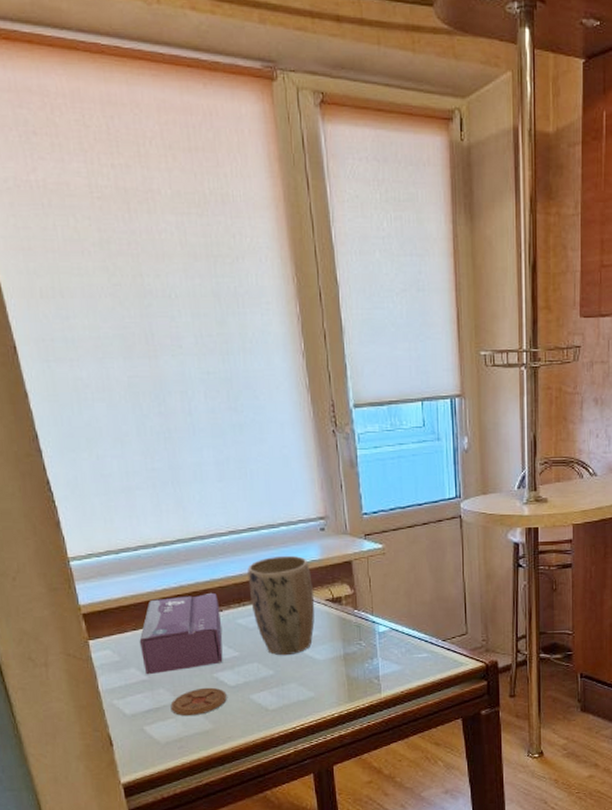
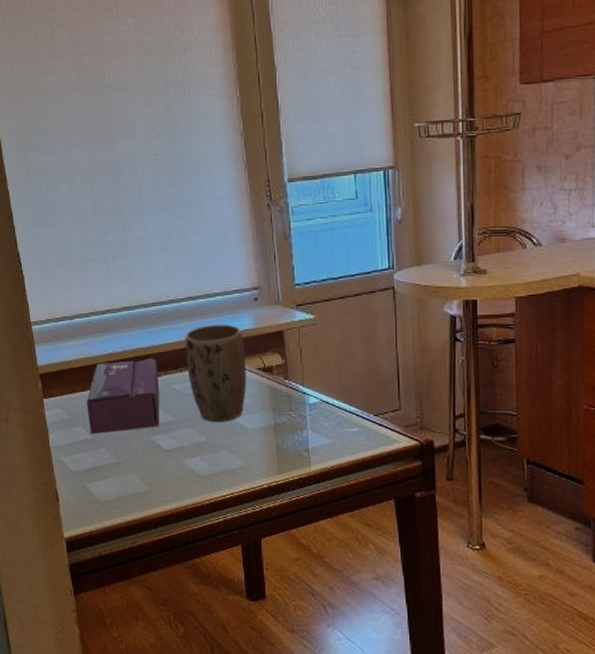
coaster: present [170,687,227,717] -> none [111,450,162,477]

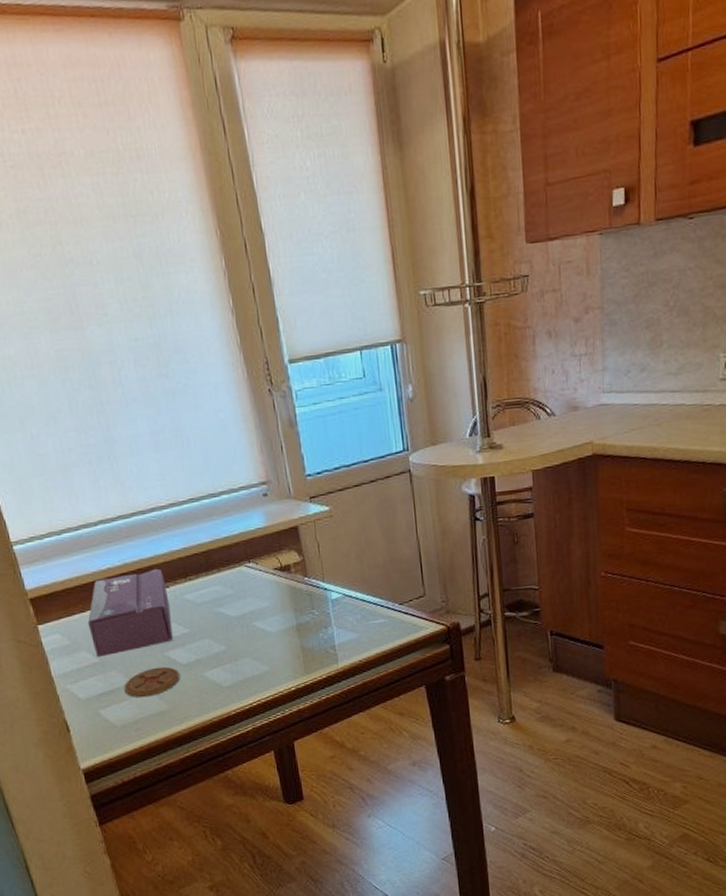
coaster: none [111,450,162,477] -> present [123,666,180,698]
plant pot: present [185,324,247,423] -> none [191,524,264,630]

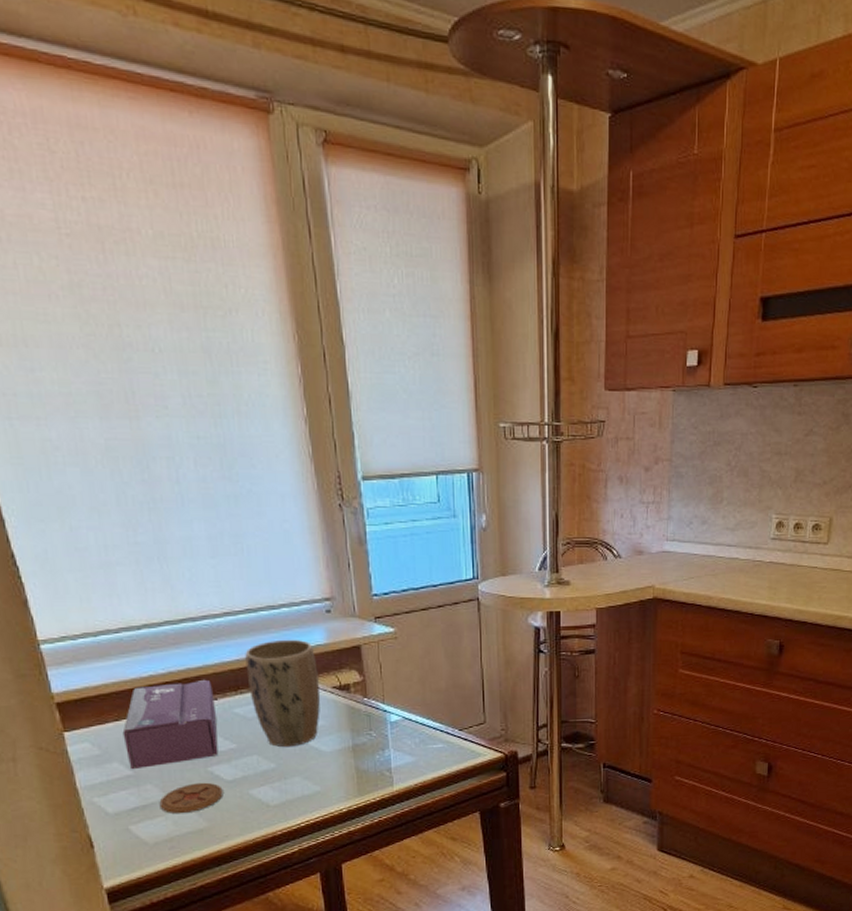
plant pot: none [191,524,264,630] -> present [245,639,321,748]

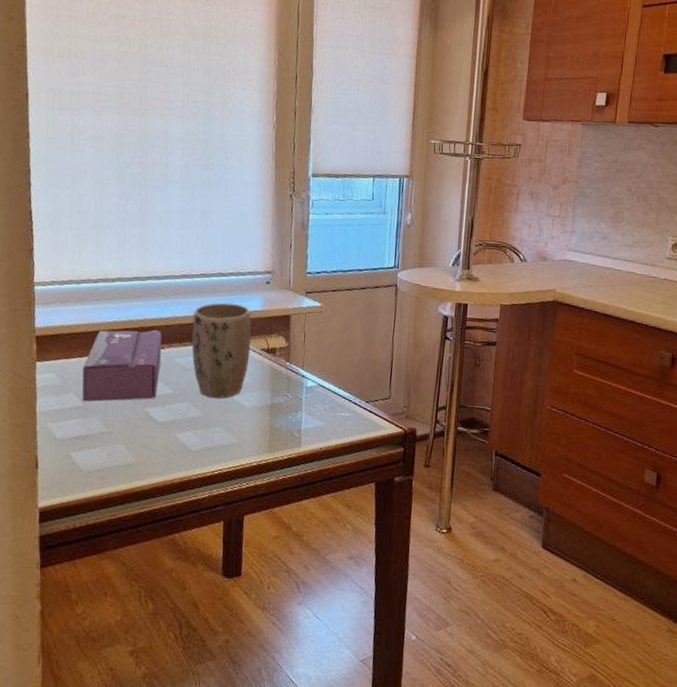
coaster: present [159,782,223,814] -> none [99,420,154,448]

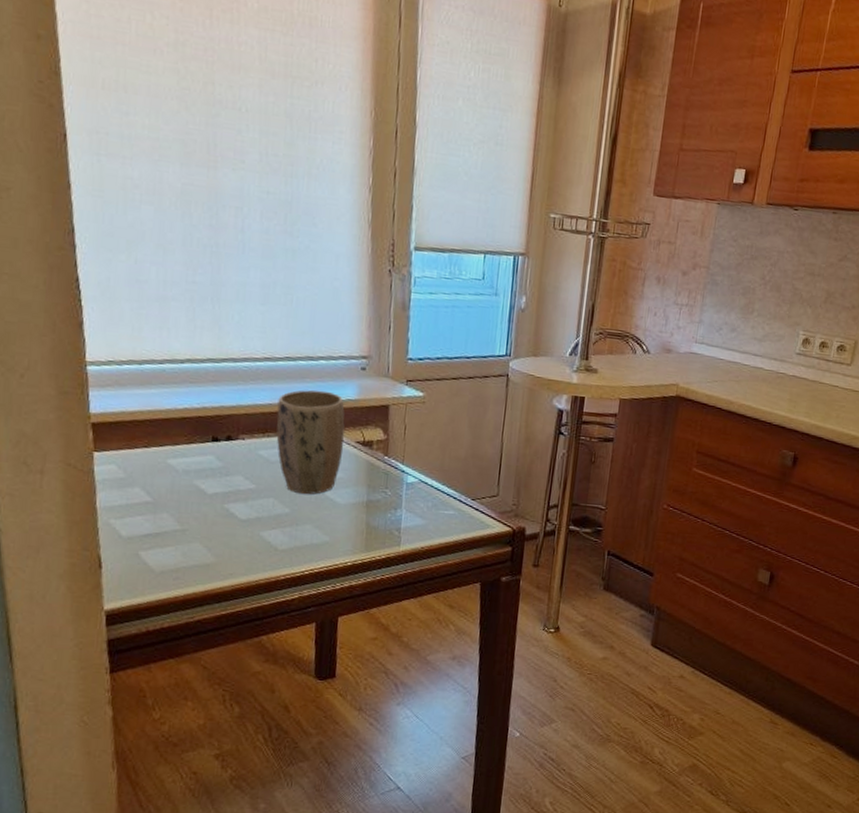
tissue box: present [82,329,162,402] -> none [149,417,242,497]

